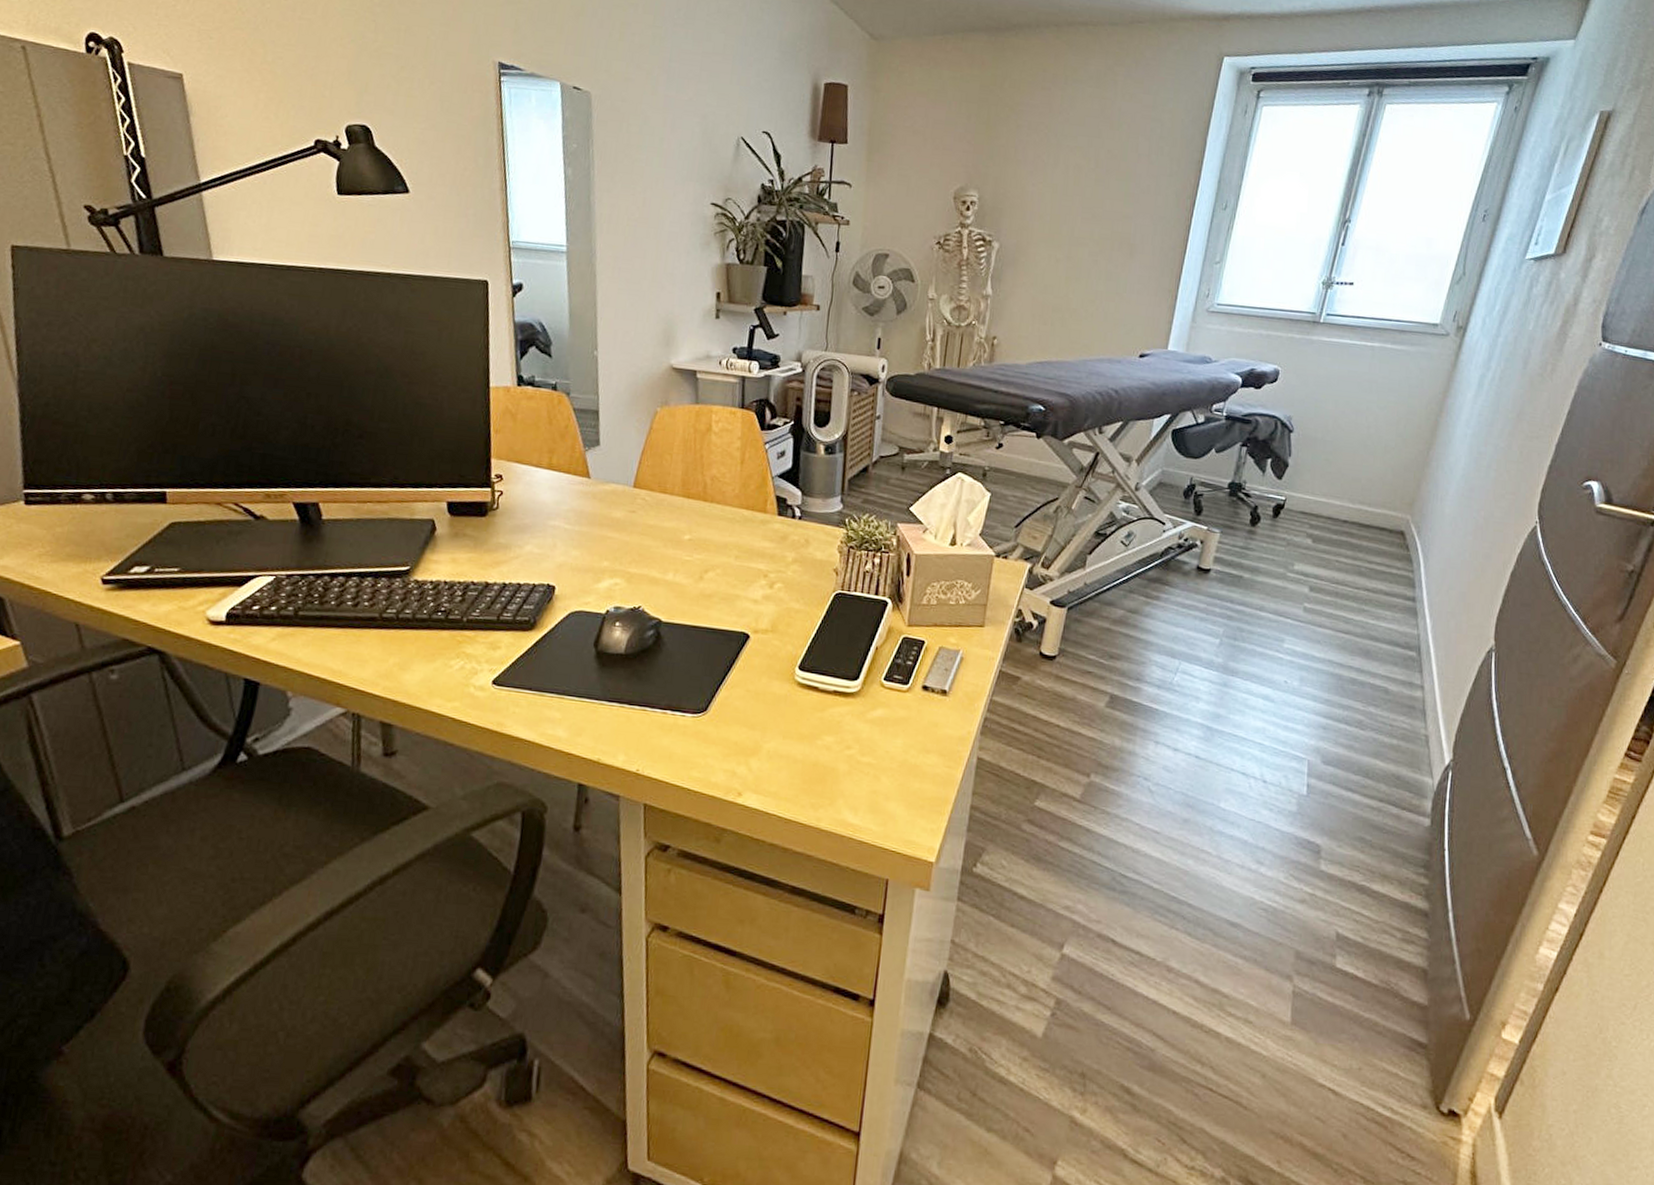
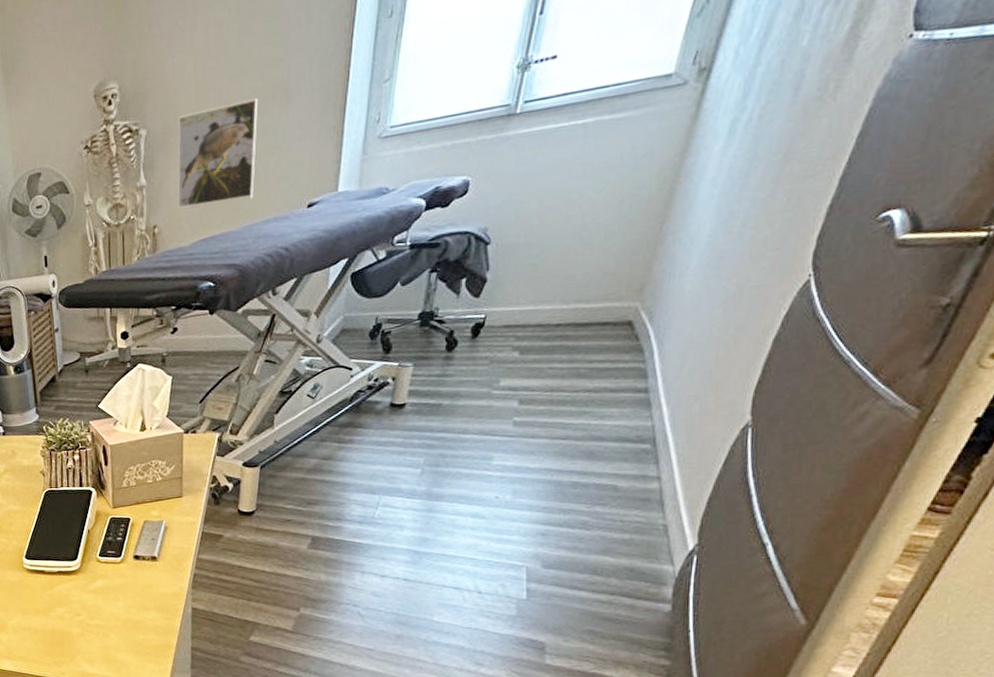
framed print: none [1019,239,1106,336] -> present [177,97,258,210]

